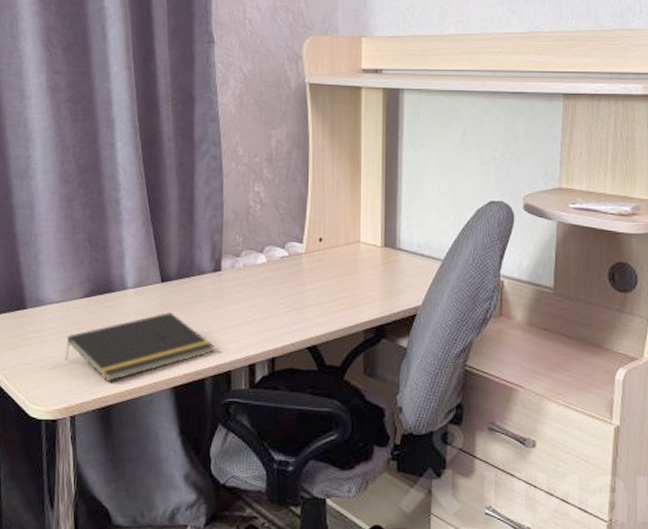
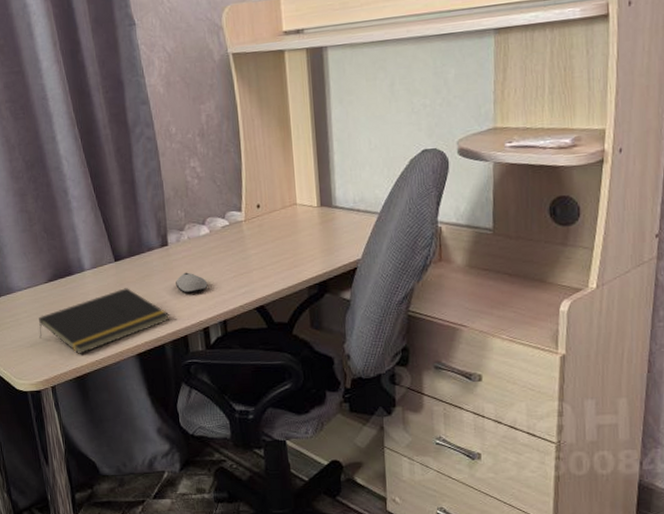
computer mouse: none [225,301,259,325] -> present [176,272,208,293]

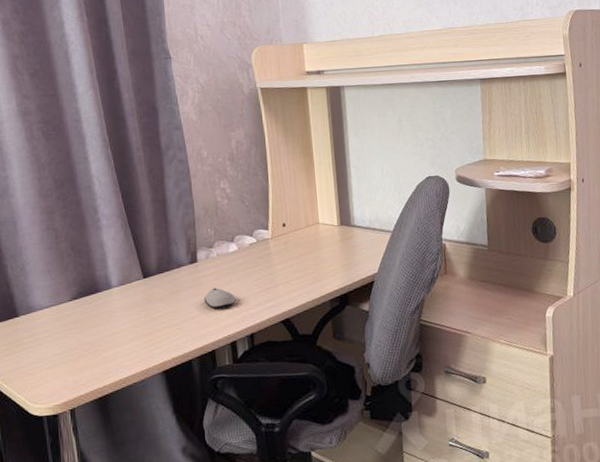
notepad: present [39,288,170,354] -> none [60,304,198,374]

